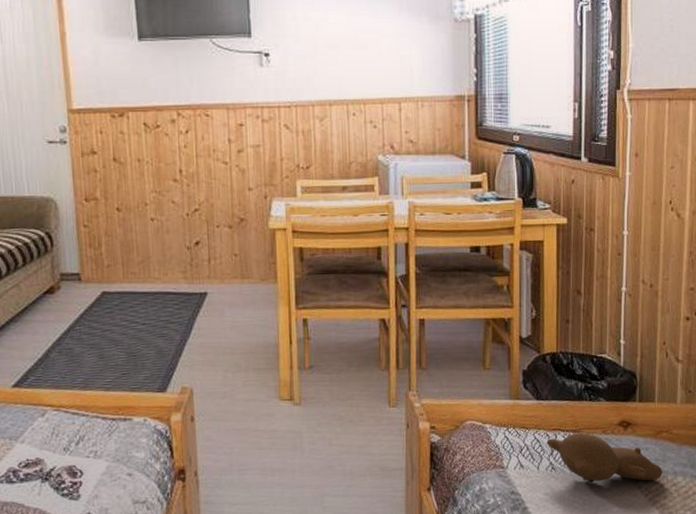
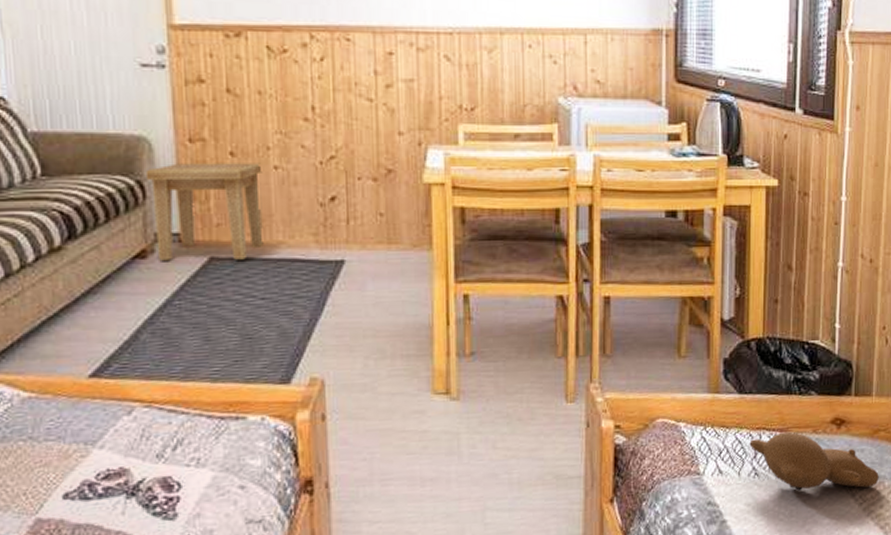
side table: none [52,216,144,295] -> present [145,163,264,260]

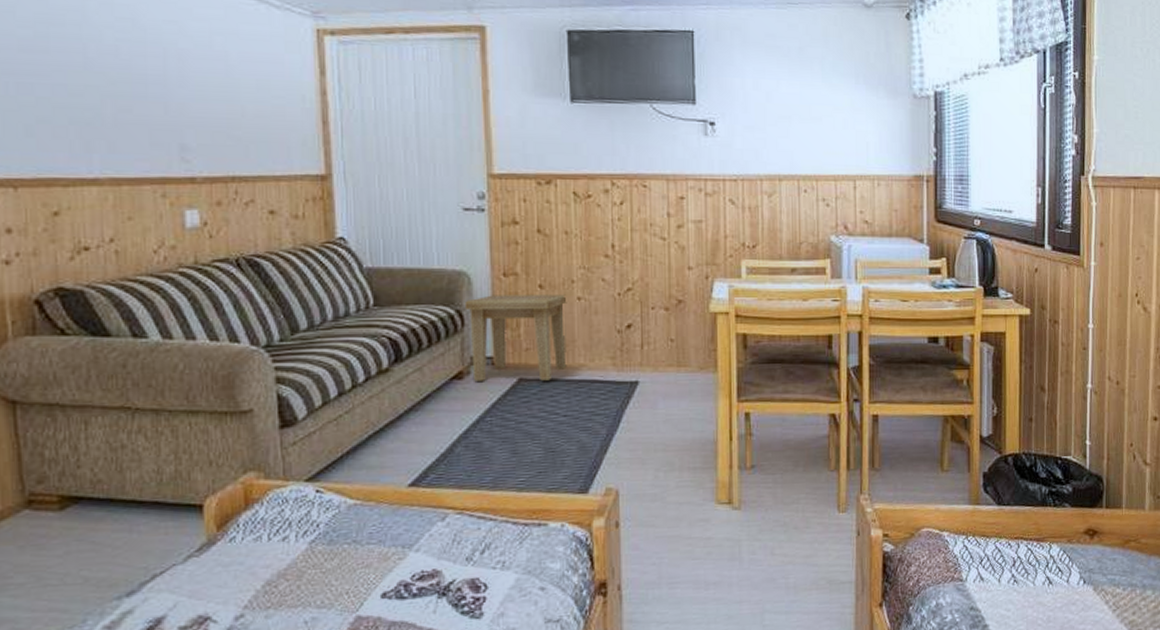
teddy bear: present [749,431,879,491] -> none [1008,541,1131,597]

